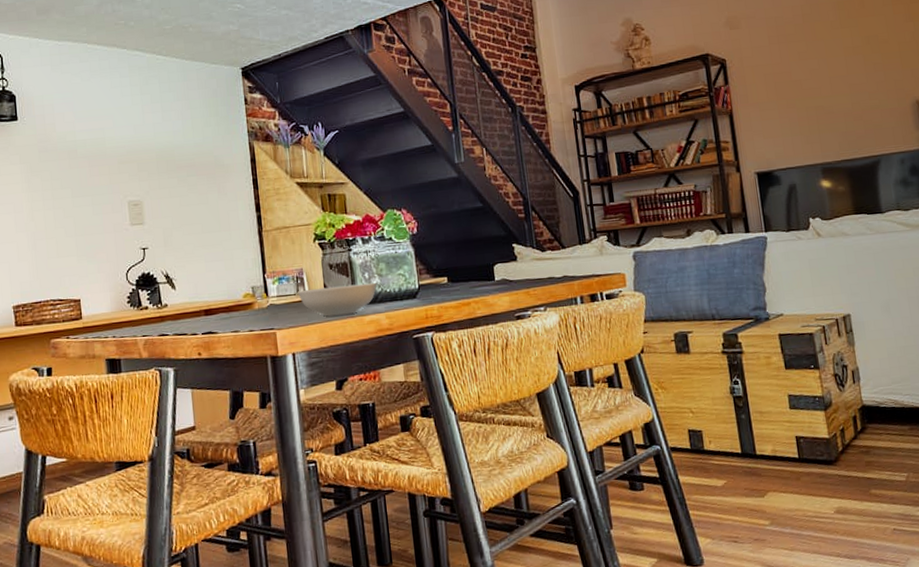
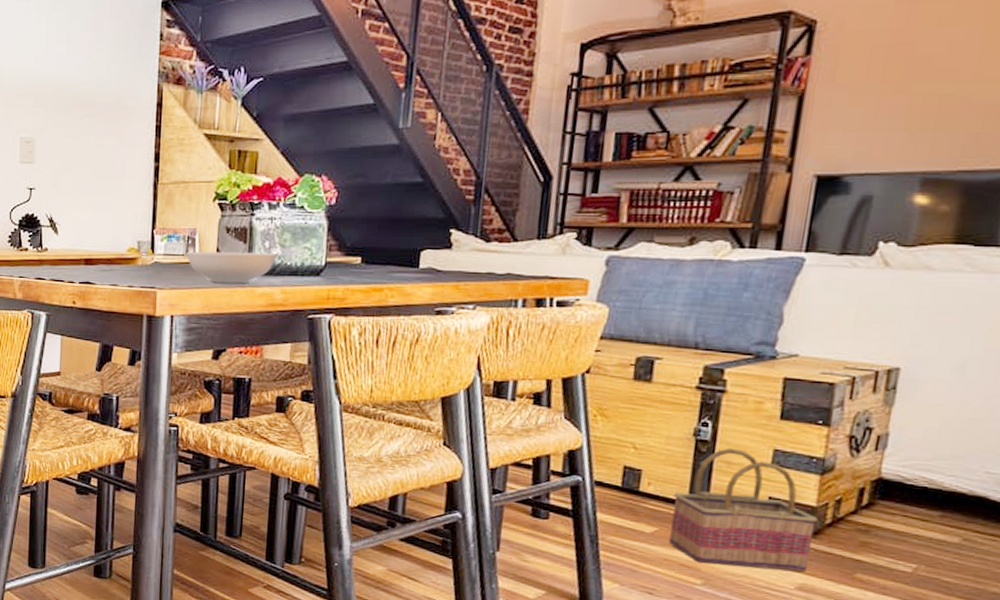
basket: none [730,399,838,505] -> present [669,448,818,572]

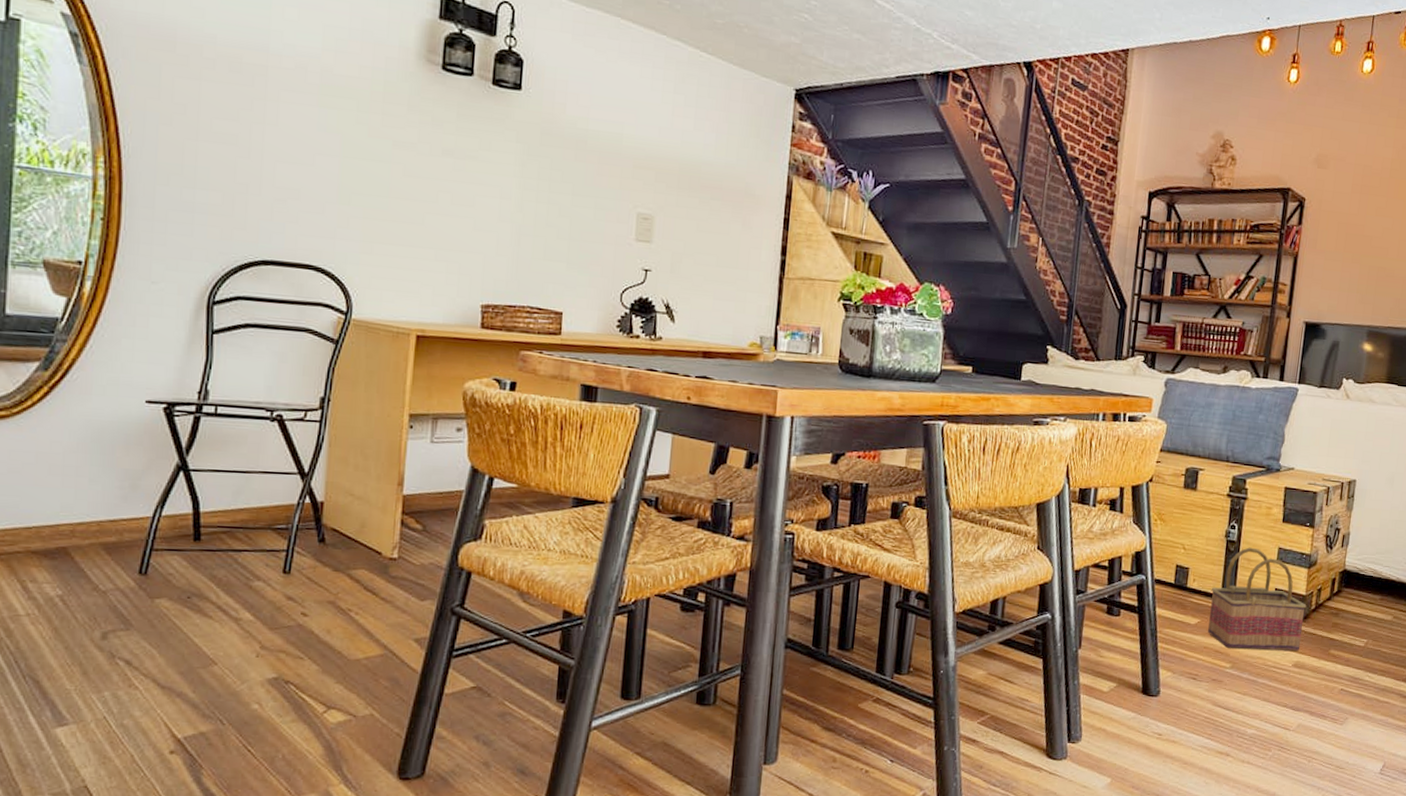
bowl: present [187,251,277,283] -> none [810,350,897,387]

